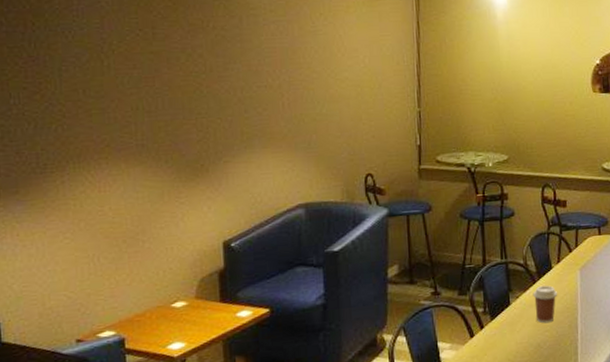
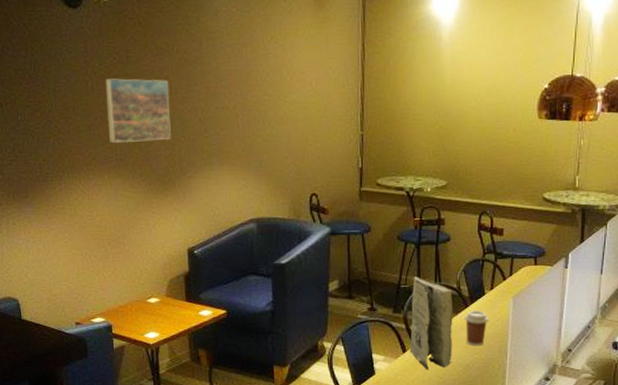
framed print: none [124,56,205,127] -> present [105,78,171,143]
book: none [477,255,523,354] -> present [409,276,453,370]

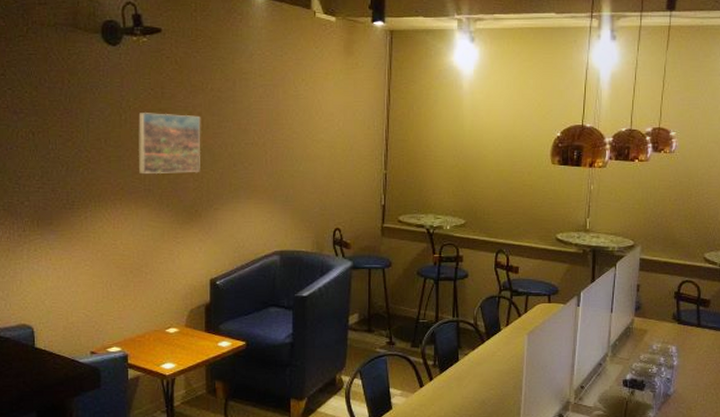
book: present [409,276,453,370] -> none [427,312,470,406]
coffee cup: present [464,310,490,346] -> none [481,345,505,382]

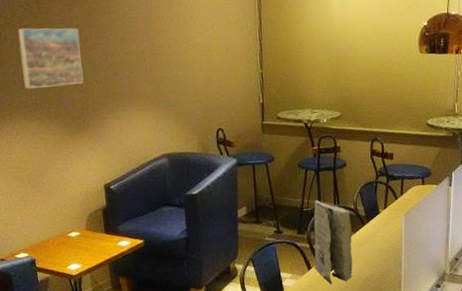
book: none [427,312,470,406] -> present [314,200,353,285]

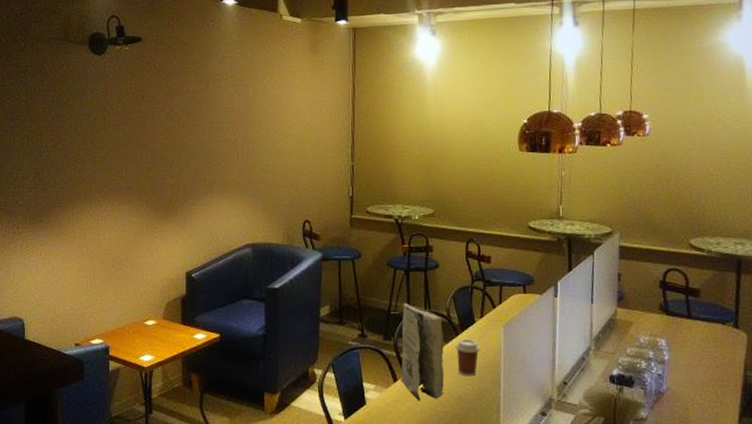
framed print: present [17,28,84,89] -> none [120,115,178,173]
coffee cup: none [362,227,385,260] -> present [455,338,481,377]

